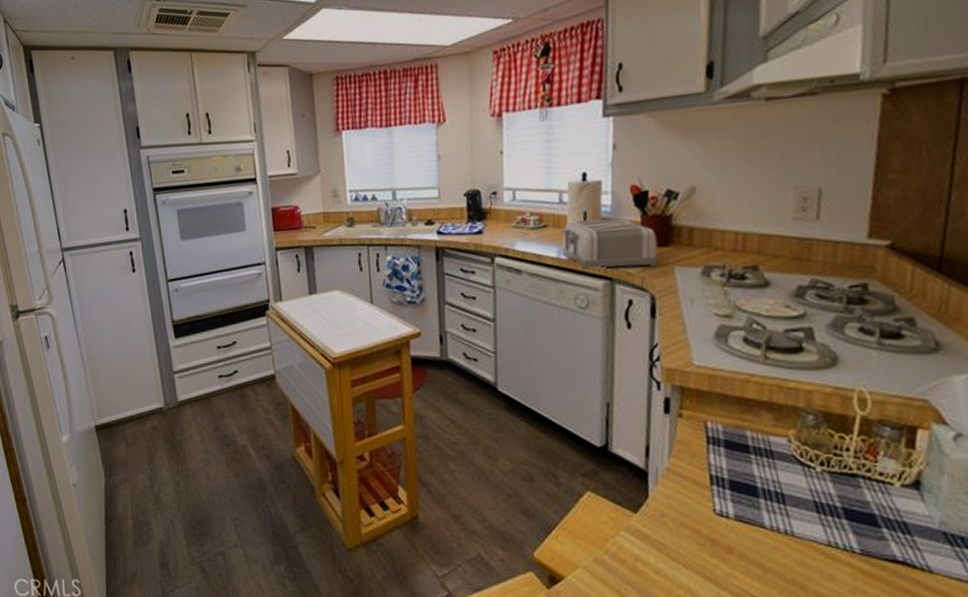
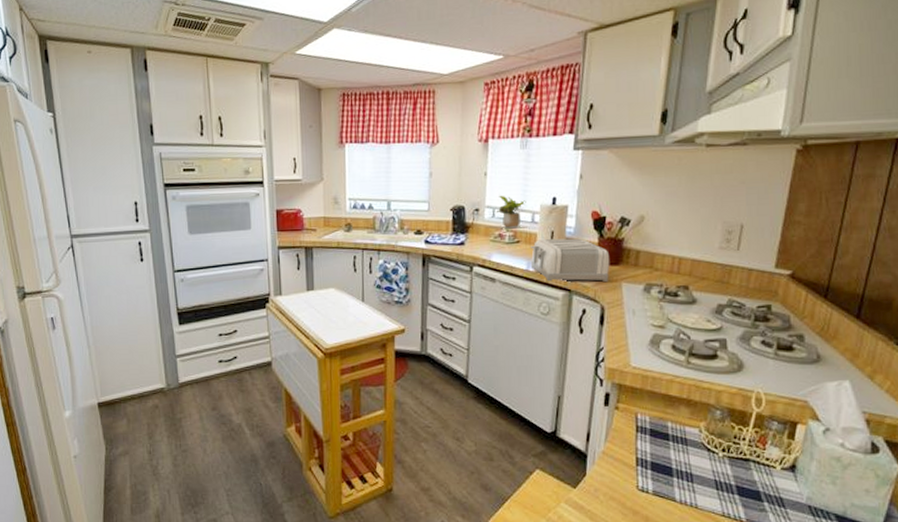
potted plant: none [516,174,551,211] -> present [495,195,526,228]

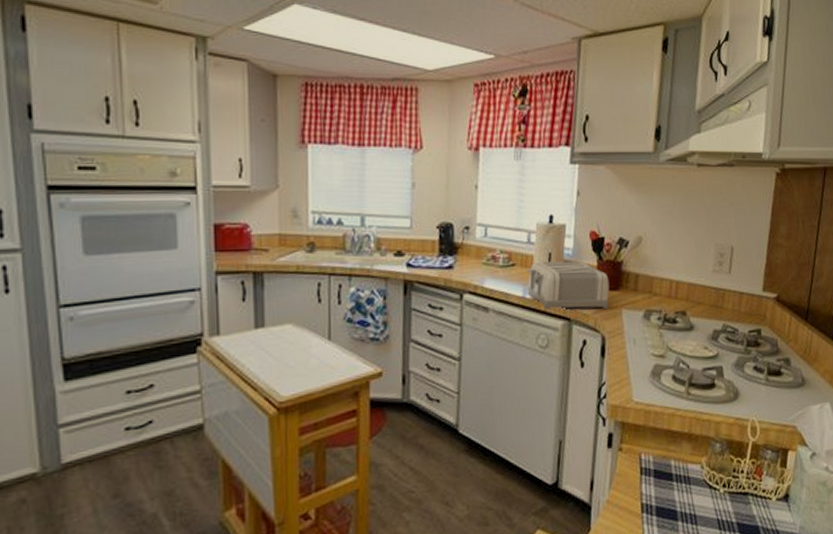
potted plant: present [495,195,526,228] -> none [488,211,522,249]

